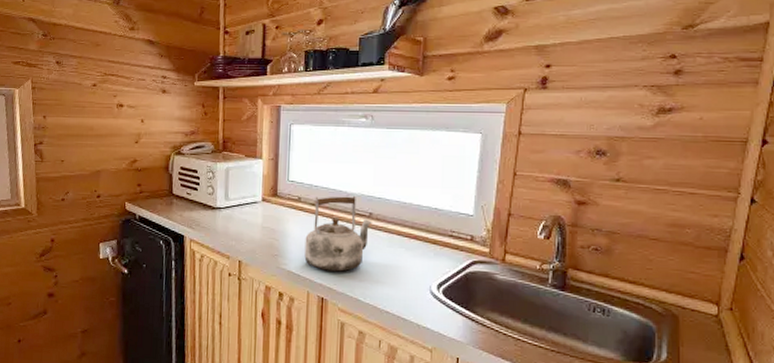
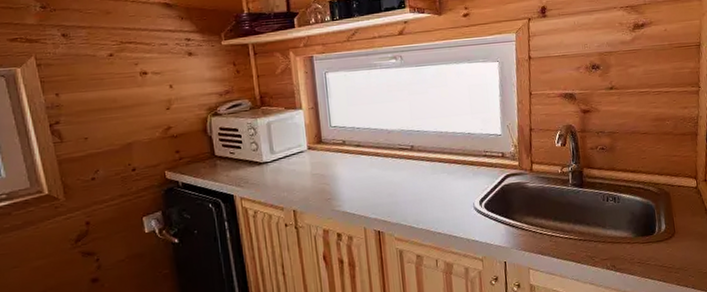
kettle: present [304,195,373,272] -> none [355,131,416,206]

